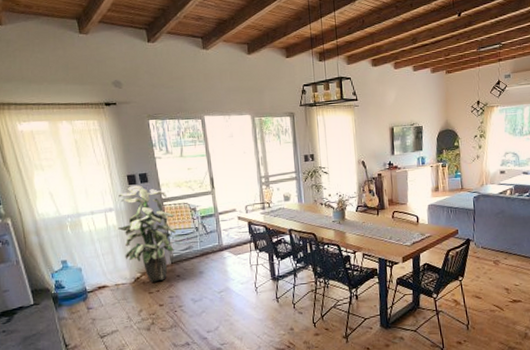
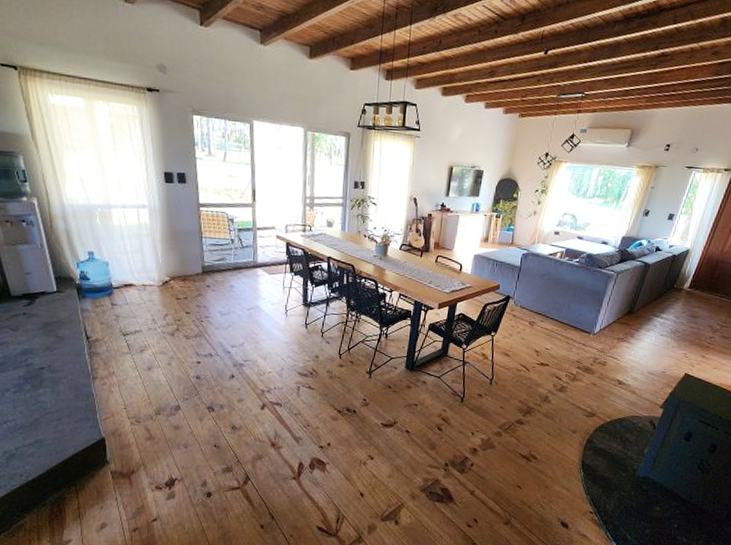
indoor plant: present [118,185,176,283] -> none [149,184,210,289]

